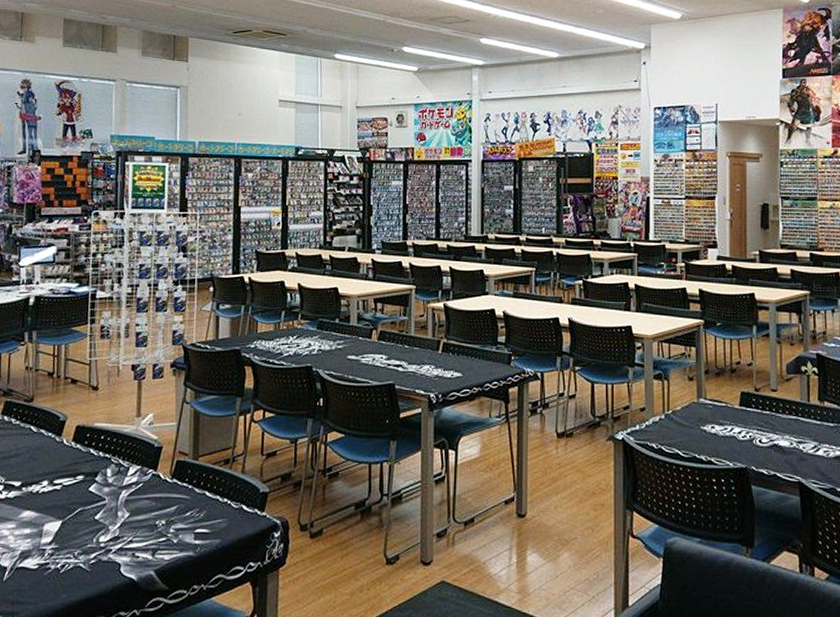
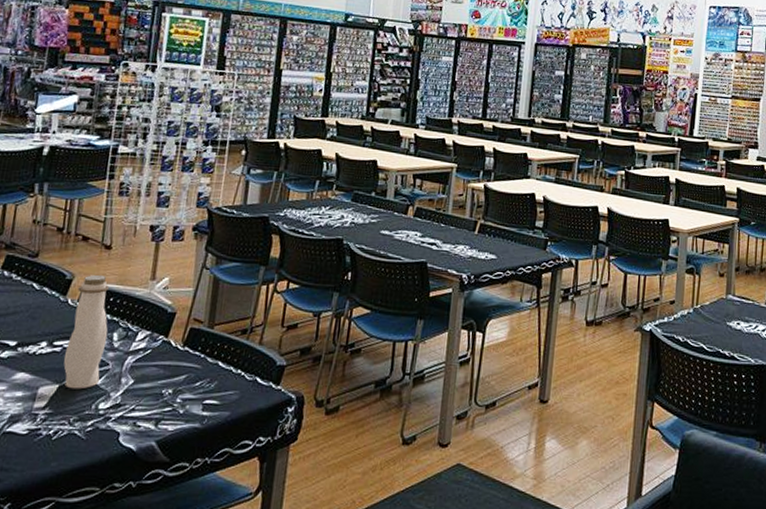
water bottle: none [64,415,102,524] -> present [63,275,109,390]

